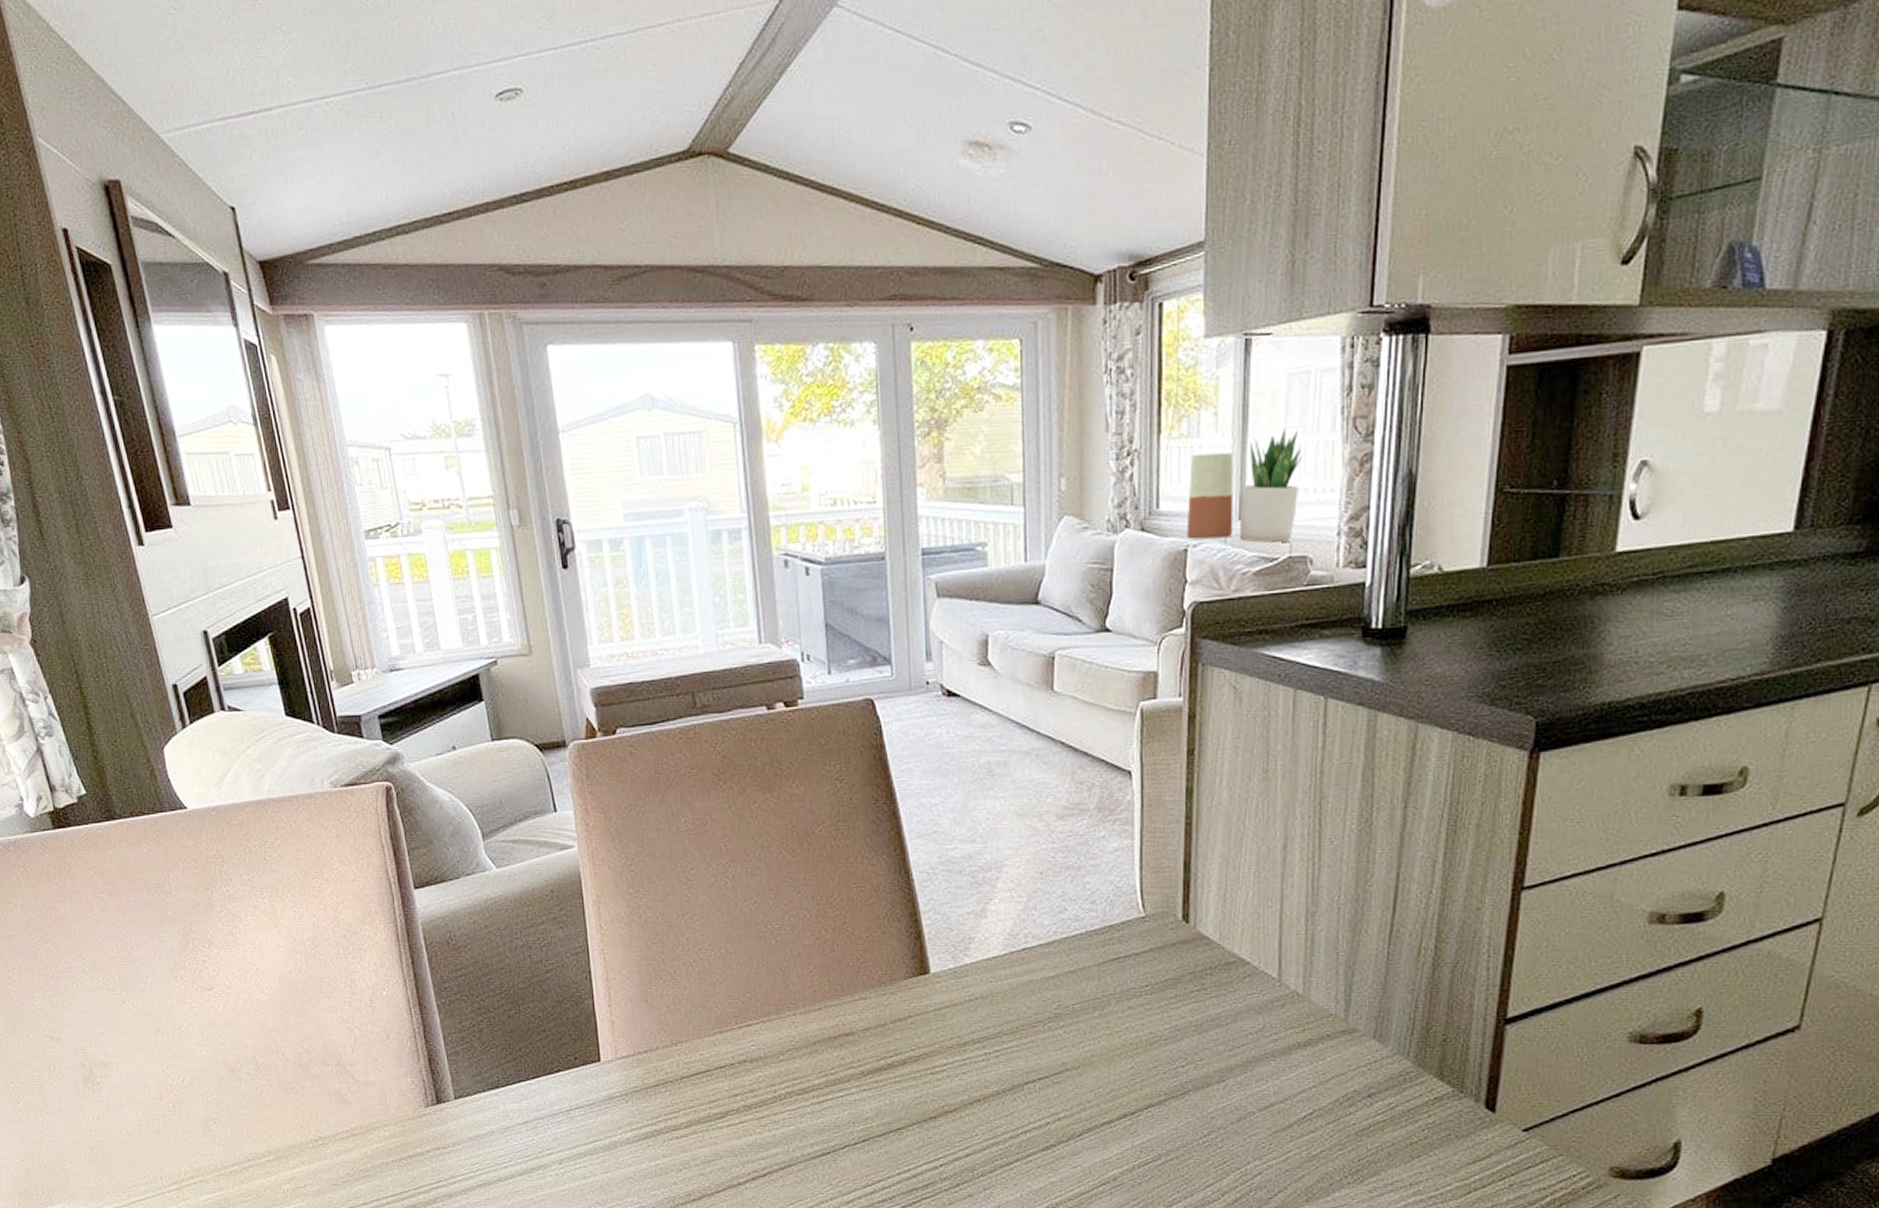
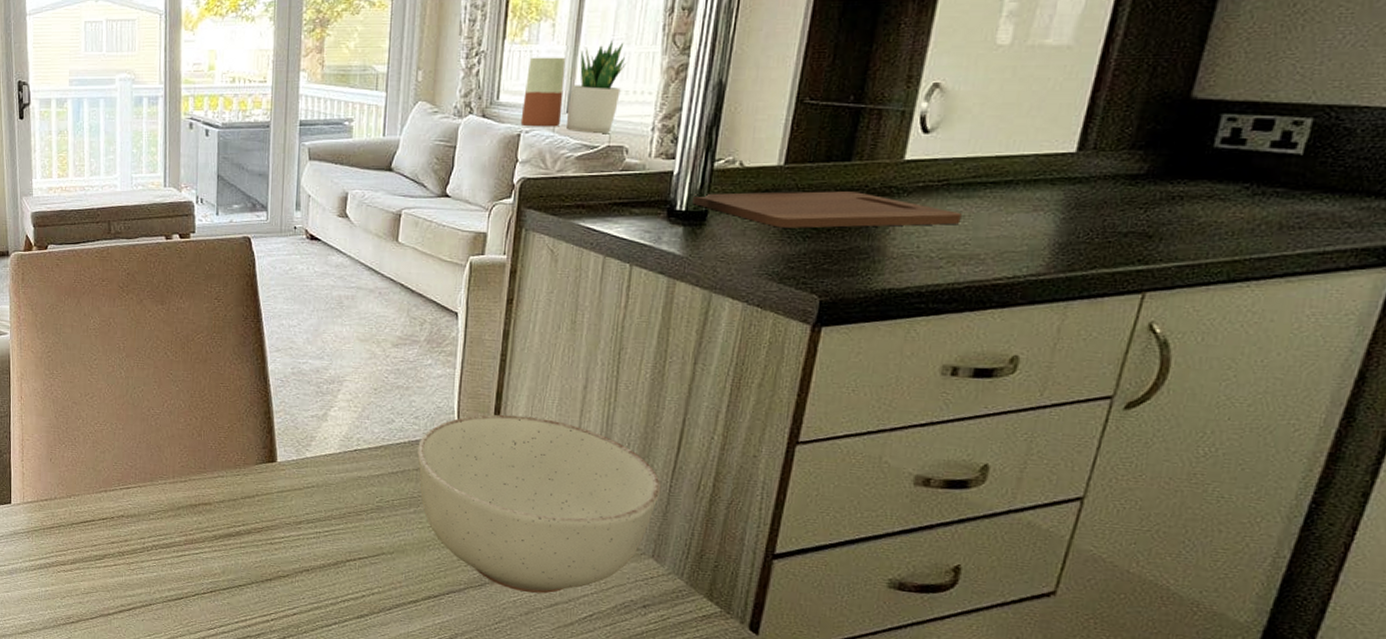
bowl: none [1097,888,1378,1095] -> present [417,414,662,594]
cutting board: none [1388,592,1680,641] -> present [691,191,962,228]

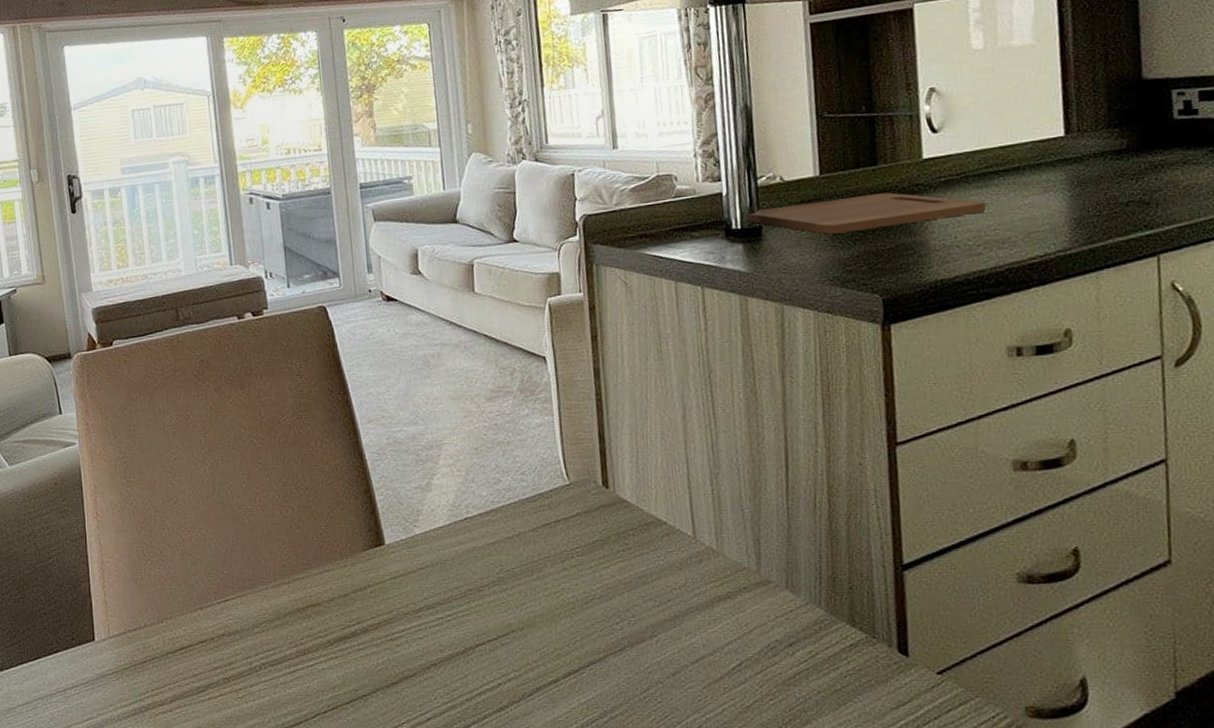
bowl: present [417,414,662,594] -> none [529,455,780,650]
vase: present [520,57,566,127] -> none [569,98,610,166]
planter: present [565,41,626,134] -> none [613,79,659,166]

